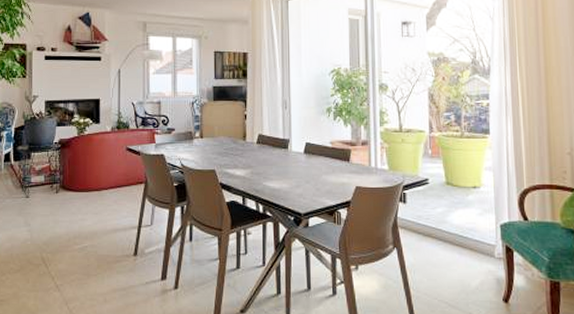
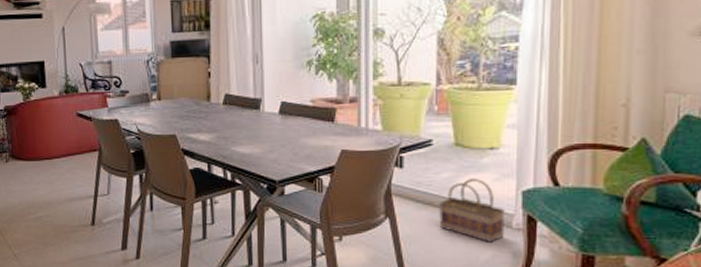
basket: none [436,213,489,270] -> present [439,179,505,242]

